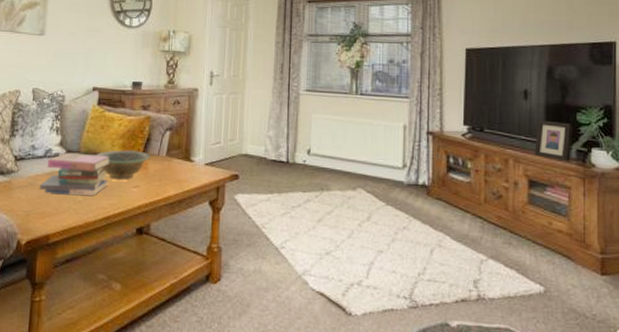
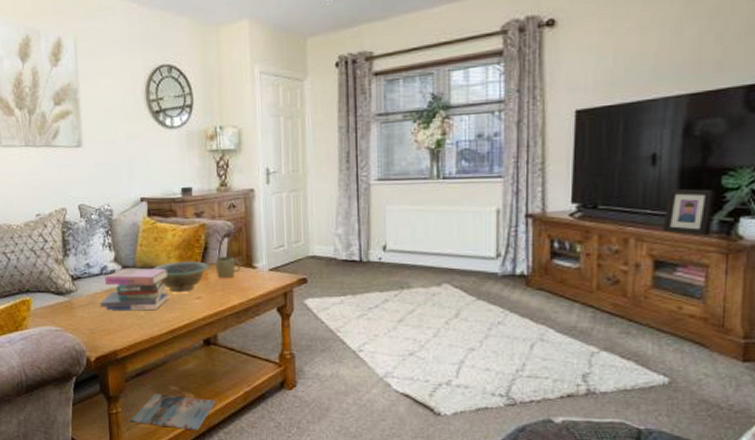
magazine: none [53,281,142,324] -> present [131,393,216,431]
mug: none [155,148,179,170] -> present [215,256,241,279]

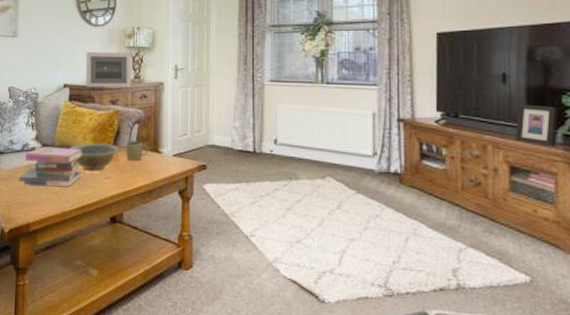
magazine: present [131,393,216,431] -> none [36,267,118,307]
picture frame: none [162,157,218,201] -> present [85,51,132,89]

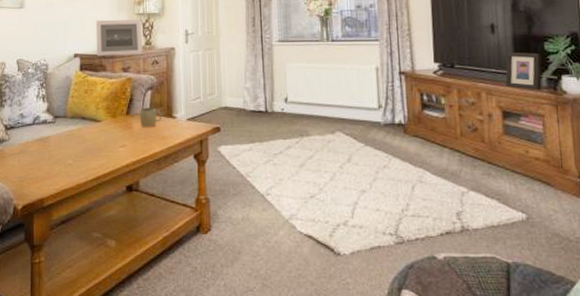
books: present [18,147,82,188] -> none [30,118,96,159]
decorative bowl: present [68,143,121,172] -> none [81,111,134,141]

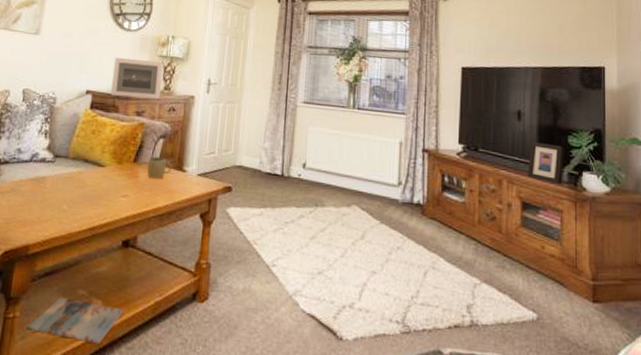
magazine: none [53,241,137,279] -> present [27,297,125,344]

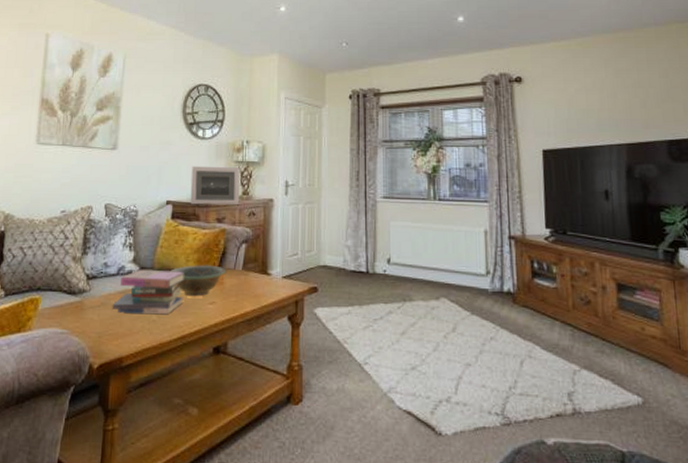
books: none [22,158,99,205] -> present [112,270,184,315]
magazine: present [27,297,125,344] -> none [127,407,220,452]
decorative bowl: none [84,156,142,189] -> present [169,265,226,297]
mug: present [146,156,172,180] -> none [231,262,256,285]
picture frame: present [527,141,565,185] -> none [620,220,659,264]

